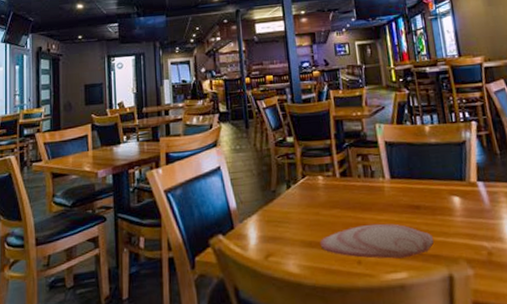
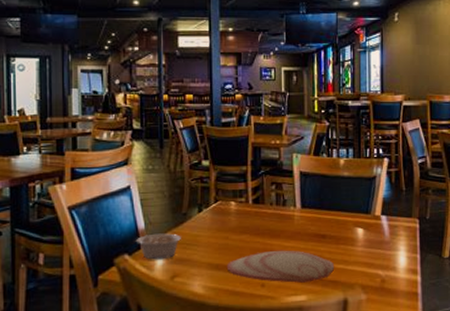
legume: none [227,211,272,240] -> present [134,233,181,260]

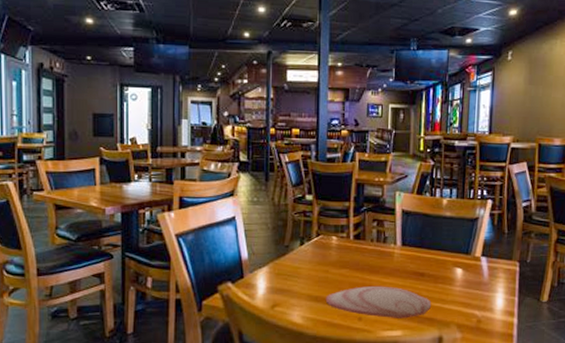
legume: present [134,233,181,260] -> none [237,264,283,289]

